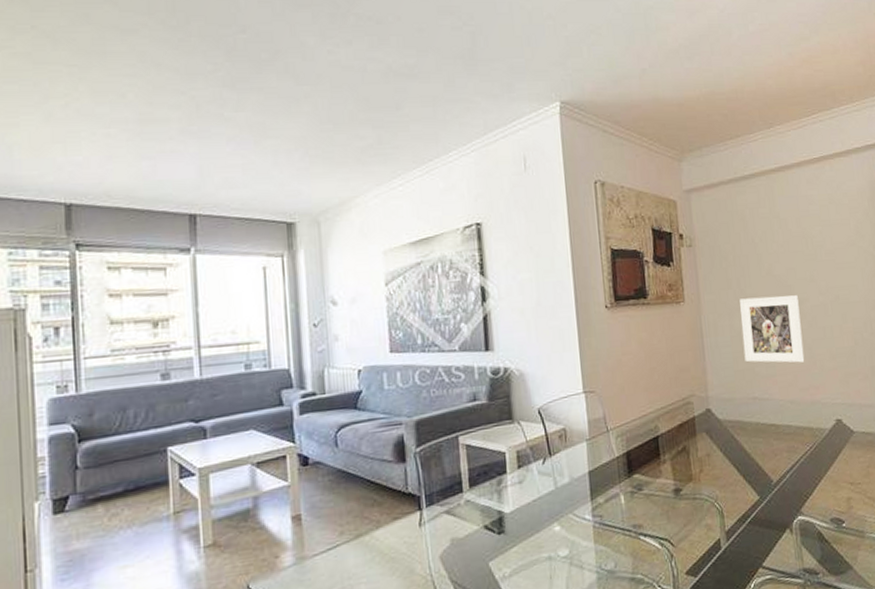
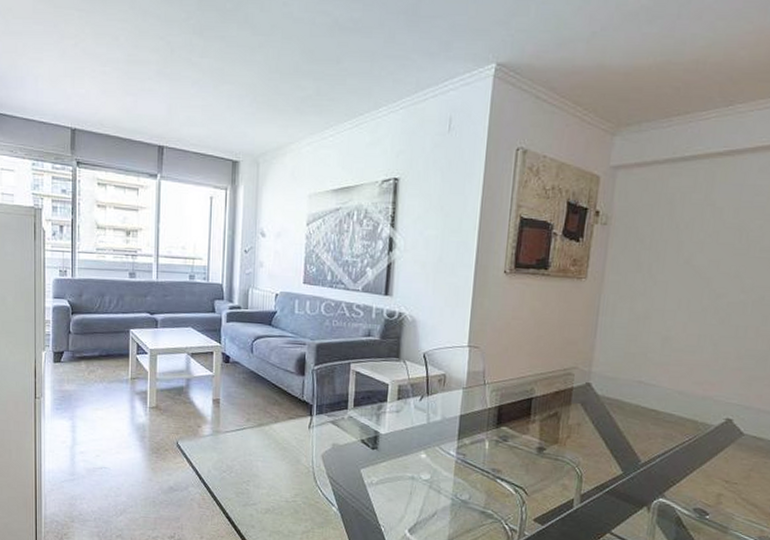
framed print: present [740,295,805,363] -> none [638,284,715,357]

